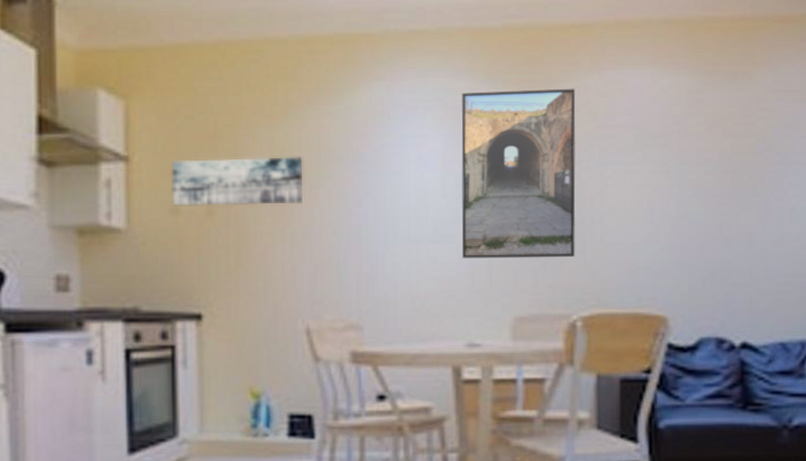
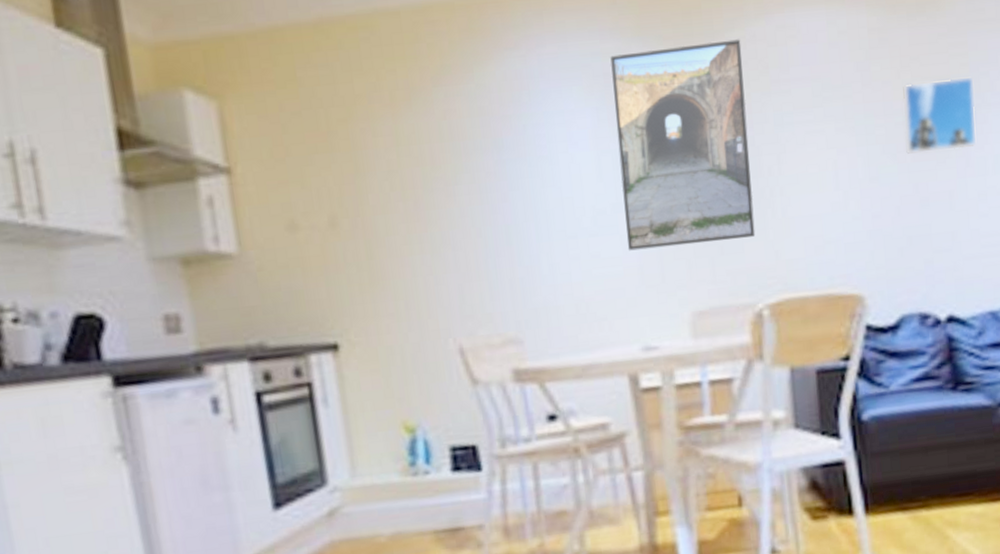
wall art: present [172,157,302,206] -> none [281,149,439,221]
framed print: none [712,136,778,199] -> present [902,75,978,155]

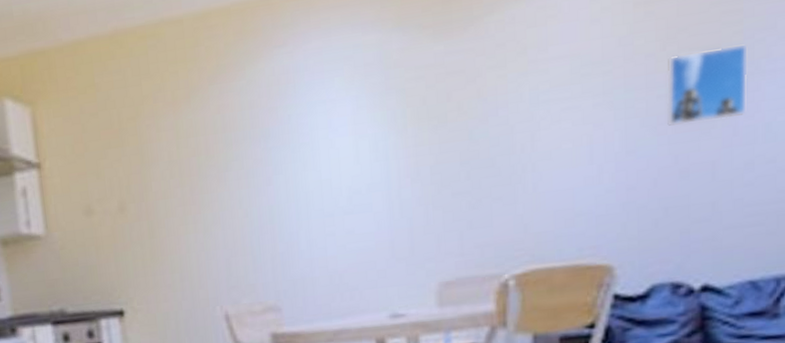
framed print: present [610,39,756,251] -> none [371,22,505,227]

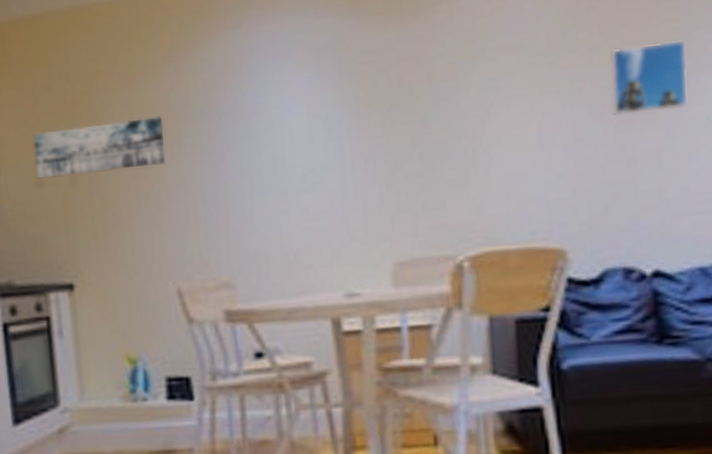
wall art: none [81,141,212,207] -> present [33,117,165,179]

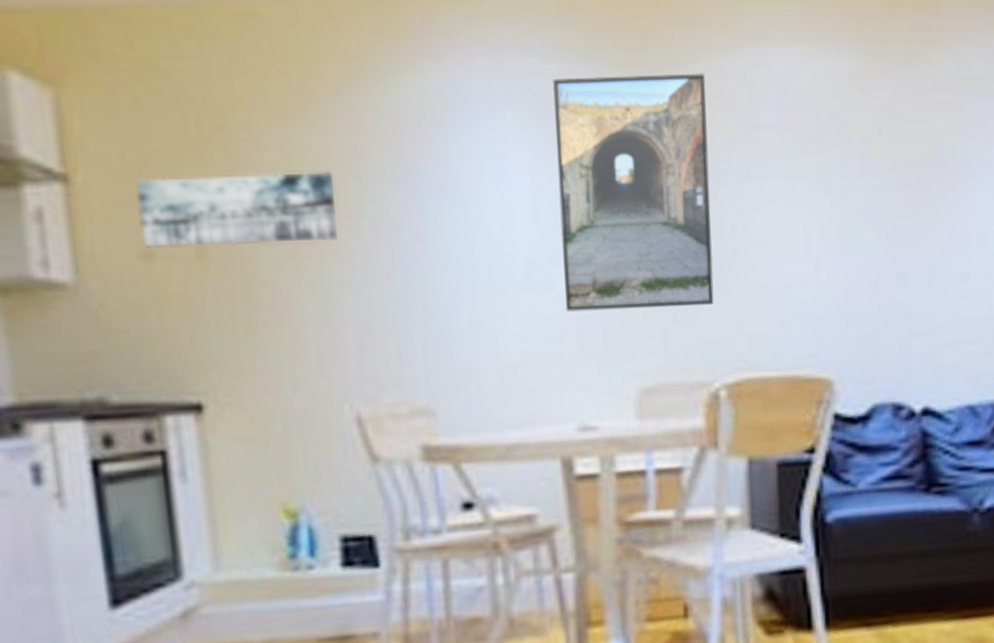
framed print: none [324,12,458,206] -> present [553,73,714,312]
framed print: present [609,39,689,116] -> none [882,139,962,223]

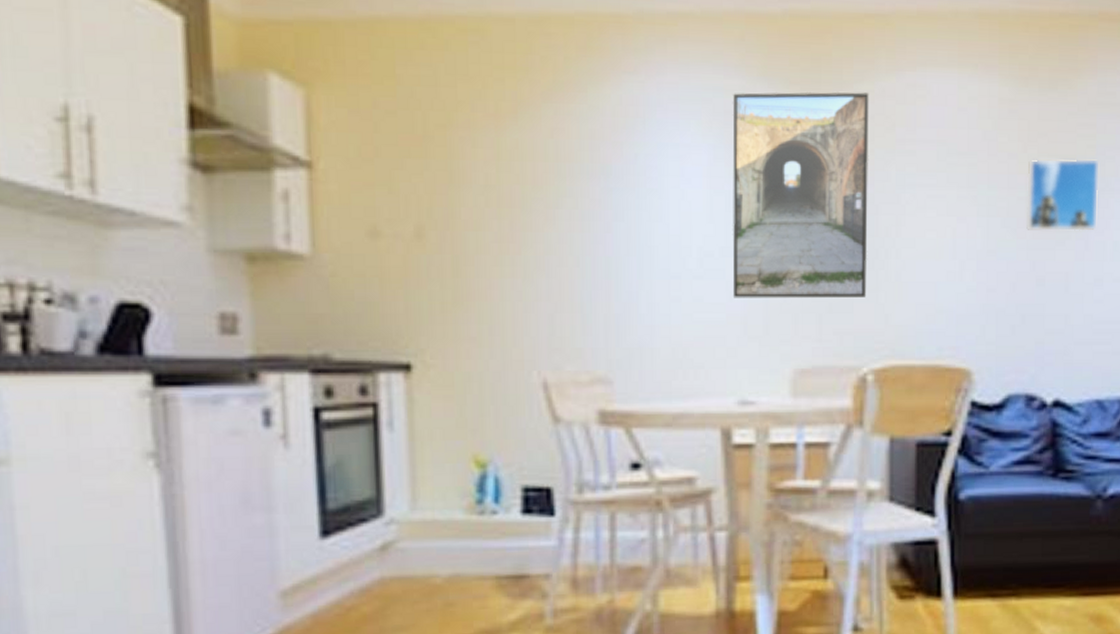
wall art: present [136,172,338,248] -> none [368,167,537,228]
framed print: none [882,139,962,223] -> present [1025,158,1101,232]

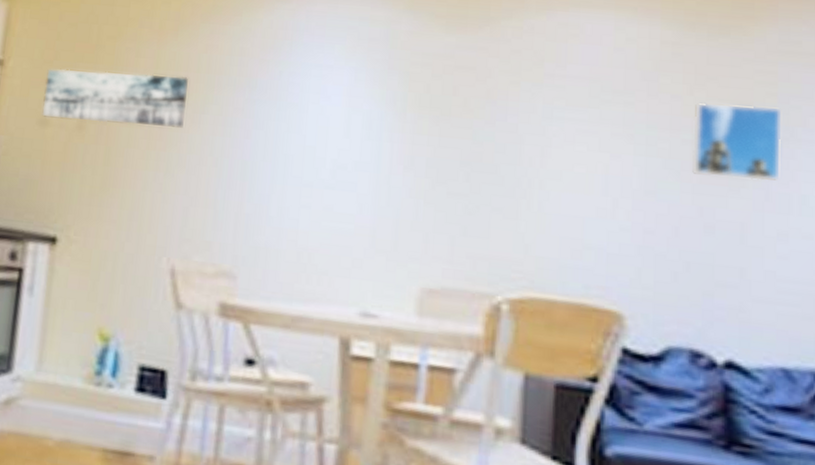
wall art: none [368,167,537,228] -> present [42,69,188,128]
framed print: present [732,92,869,299] -> none [363,23,517,225]

